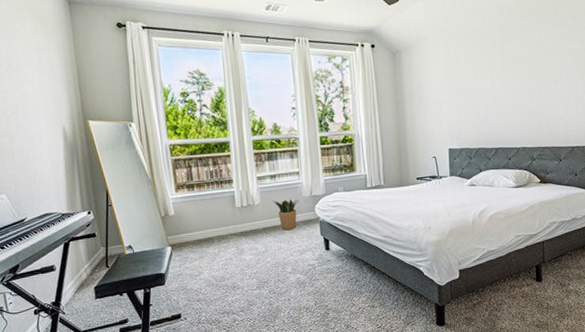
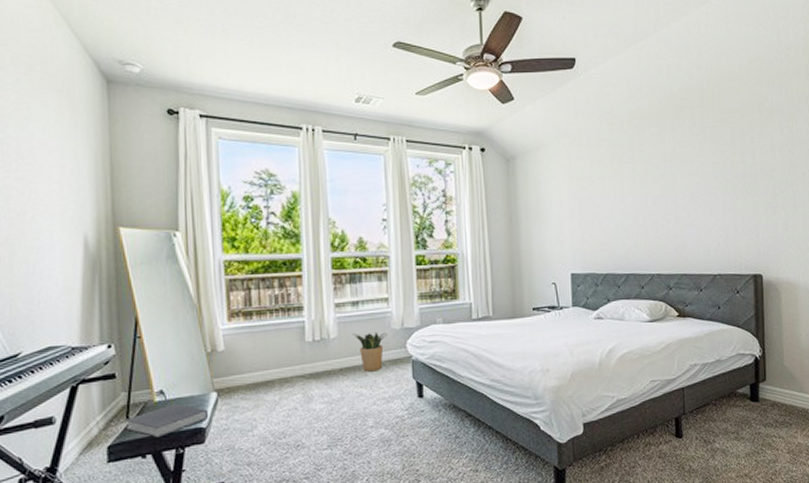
book: none [105,255,167,281] -> present [125,404,209,439]

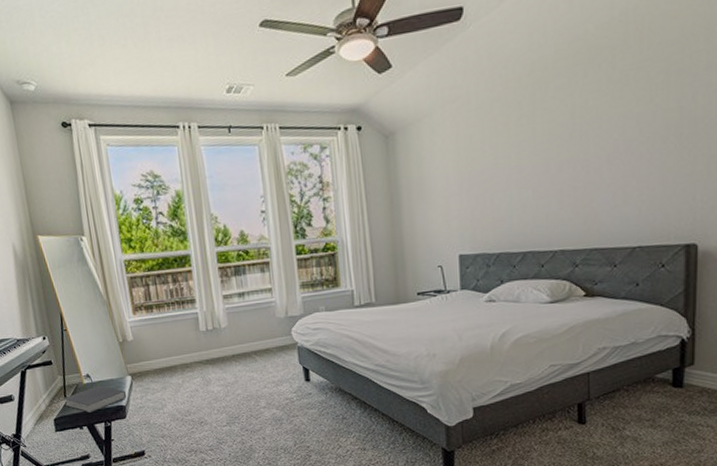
potted plant: present [353,331,388,372] -> none [242,320,273,358]

